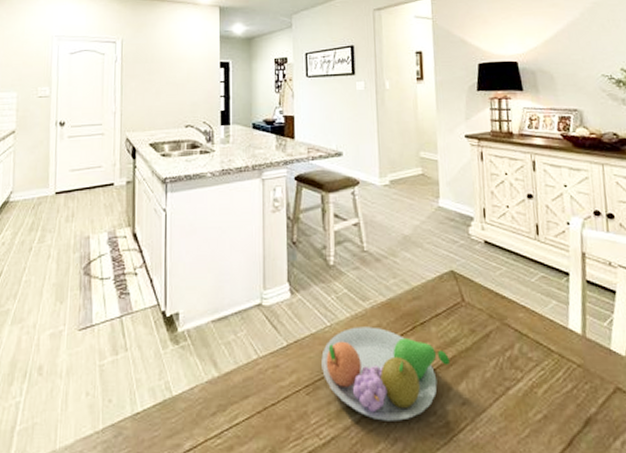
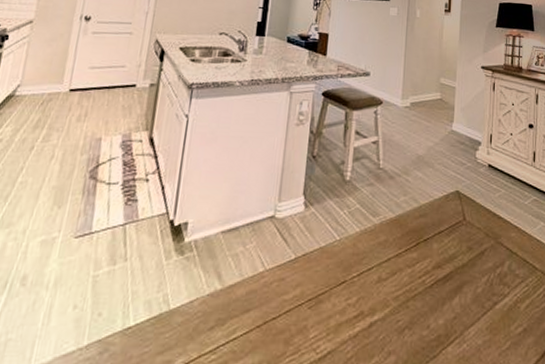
fruit bowl: present [321,326,451,421] -> none [326,241,448,335]

